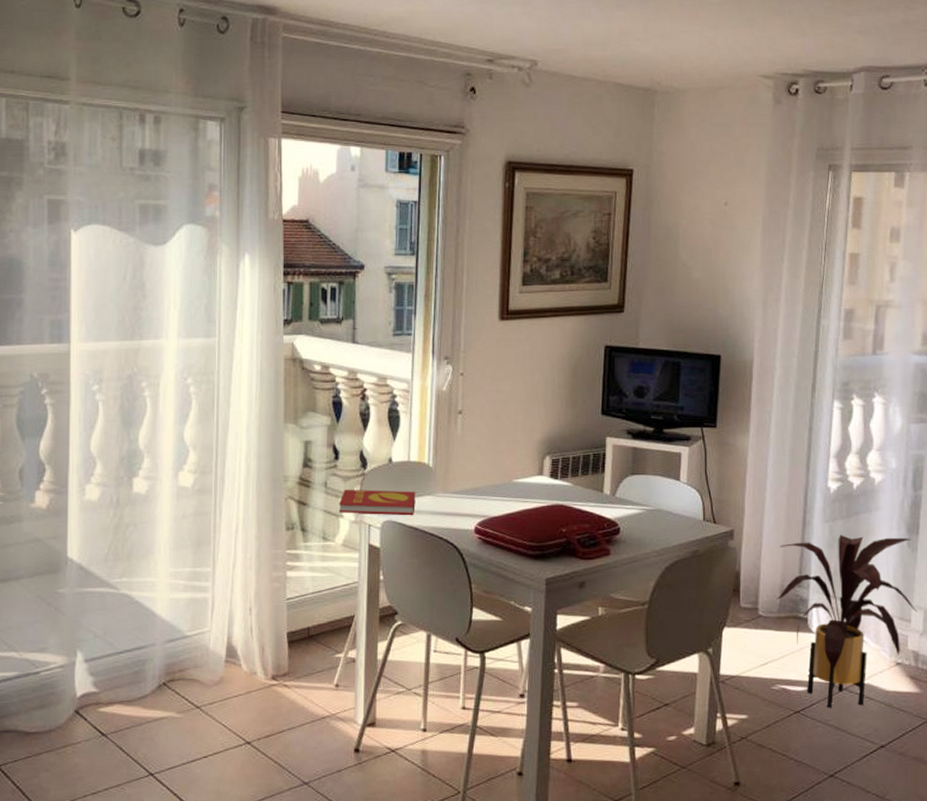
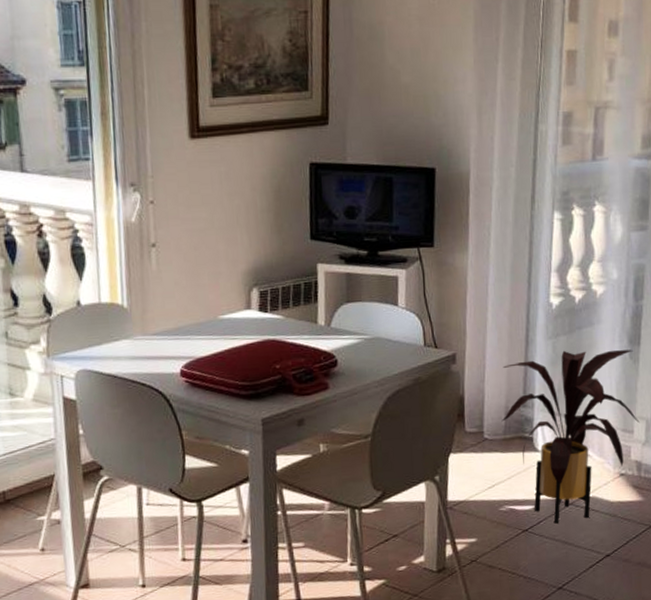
book: present [339,489,415,515] -> none [24,335,112,366]

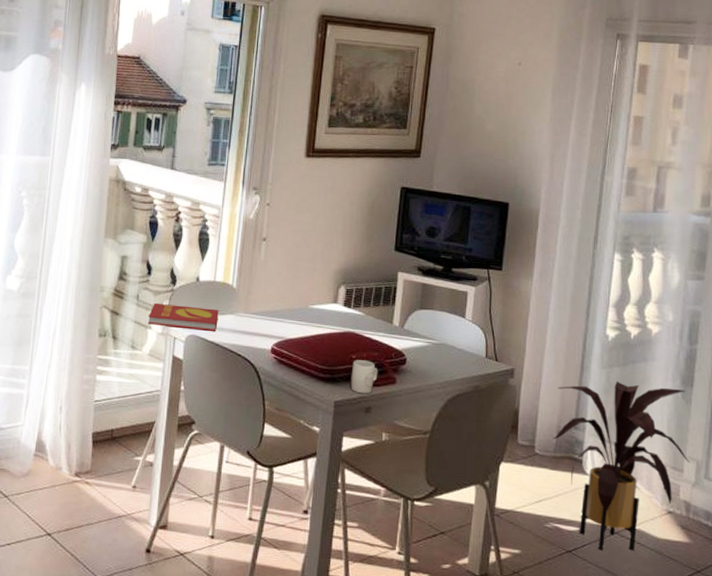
book: none [24,335,112,366] -> present [148,302,219,331]
mug: none [276,368,308,407] -> present [350,360,378,394]

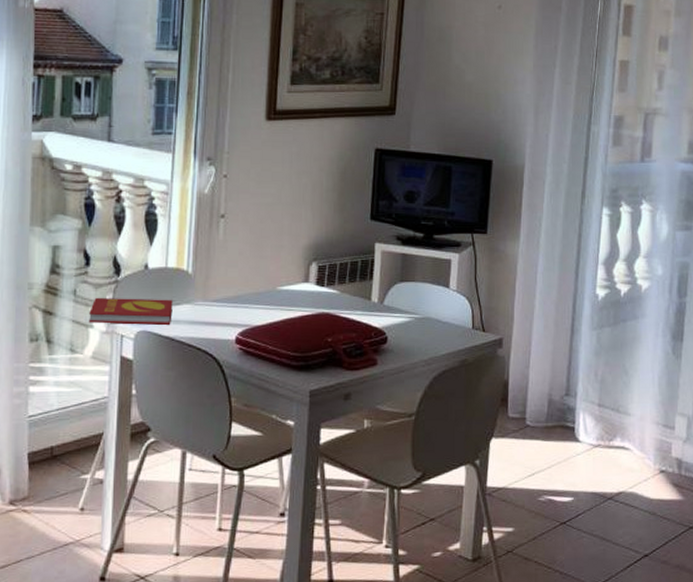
mug: present [350,360,378,394] -> none [327,343,357,380]
house plant: present [553,381,690,550] -> none [544,341,681,518]

